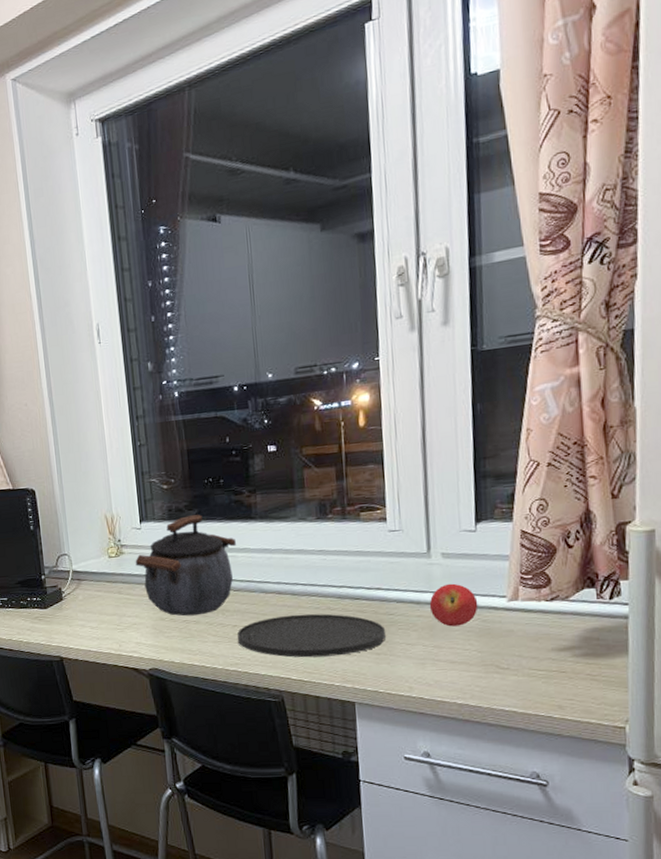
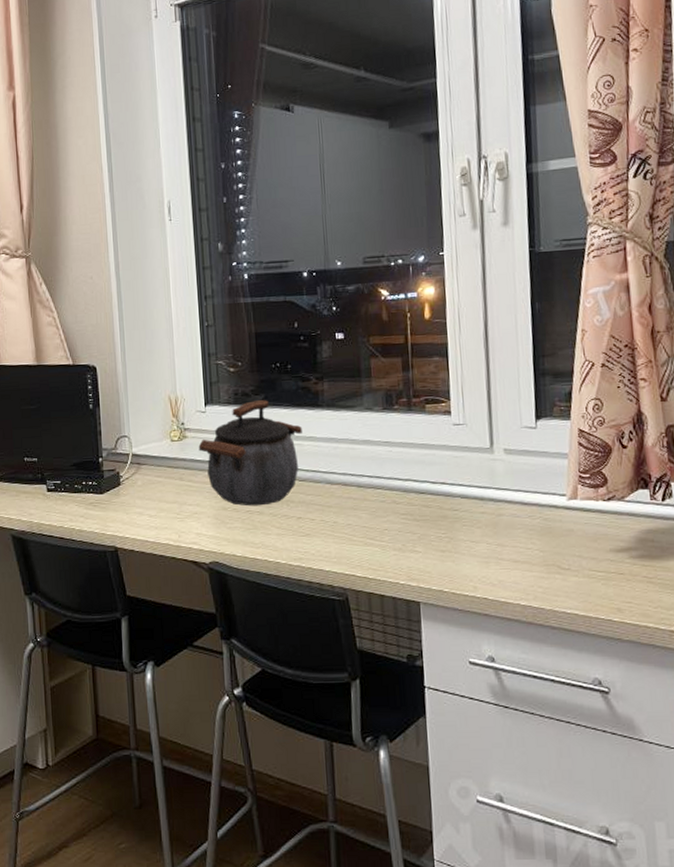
plate: present [237,613,386,658] -> none [302,507,450,554]
fruit: present [429,583,478,627] -> none [492,480,540,525]

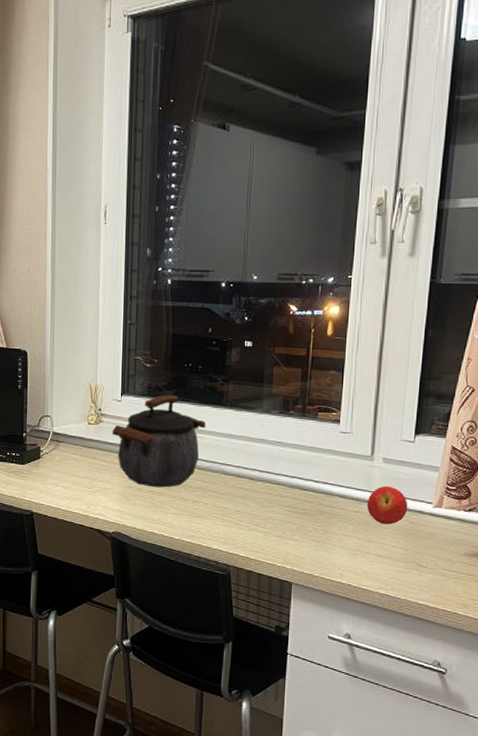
fruit: none [492,480,540,525] -> present [366,486,408,525]

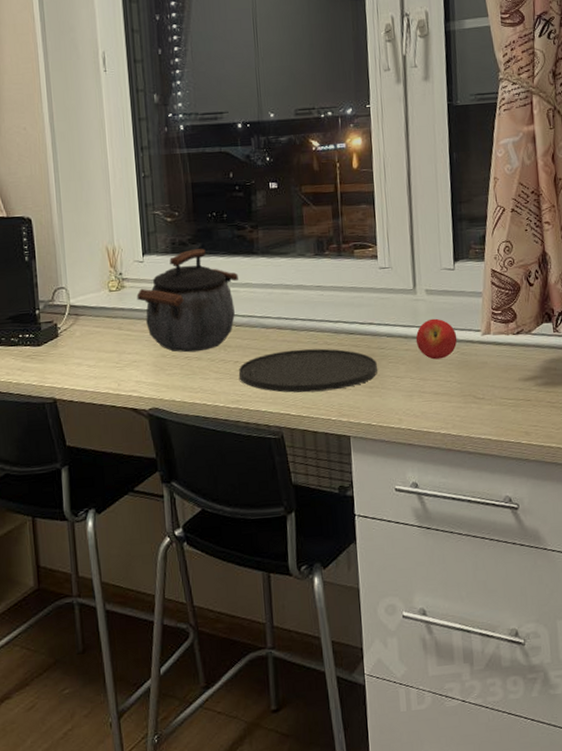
plate: none [196,497,326,539] -> present [239,348,377,393]

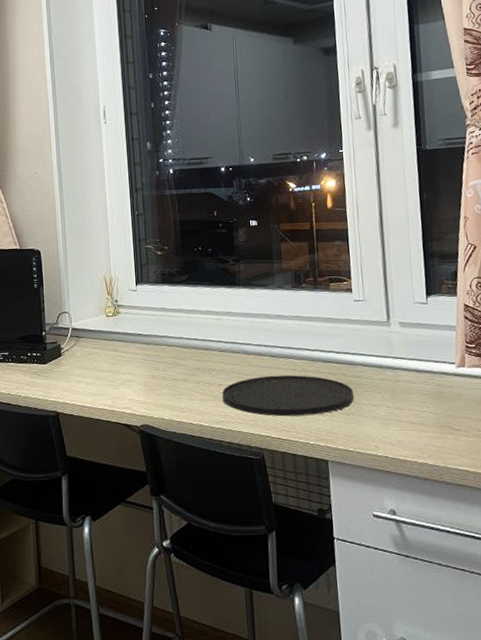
kettle: present [136,248,238,353] -> none [130,279,222,375]
fruit: present [415,318,458,360] -> none [390,350,432,390]

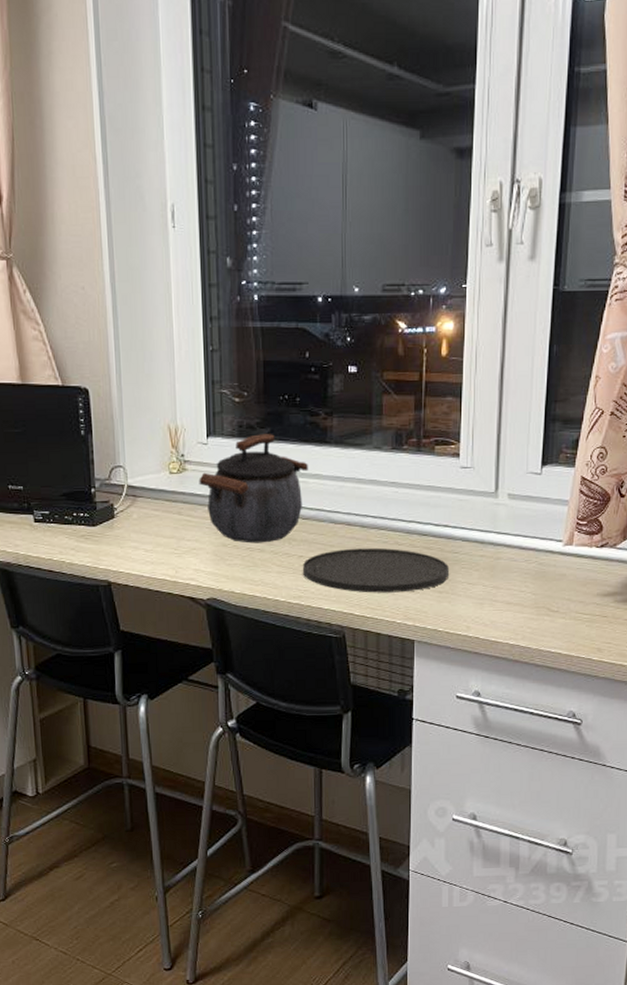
kettle: none [130,279,222,375] -> present [199,433,308,544]

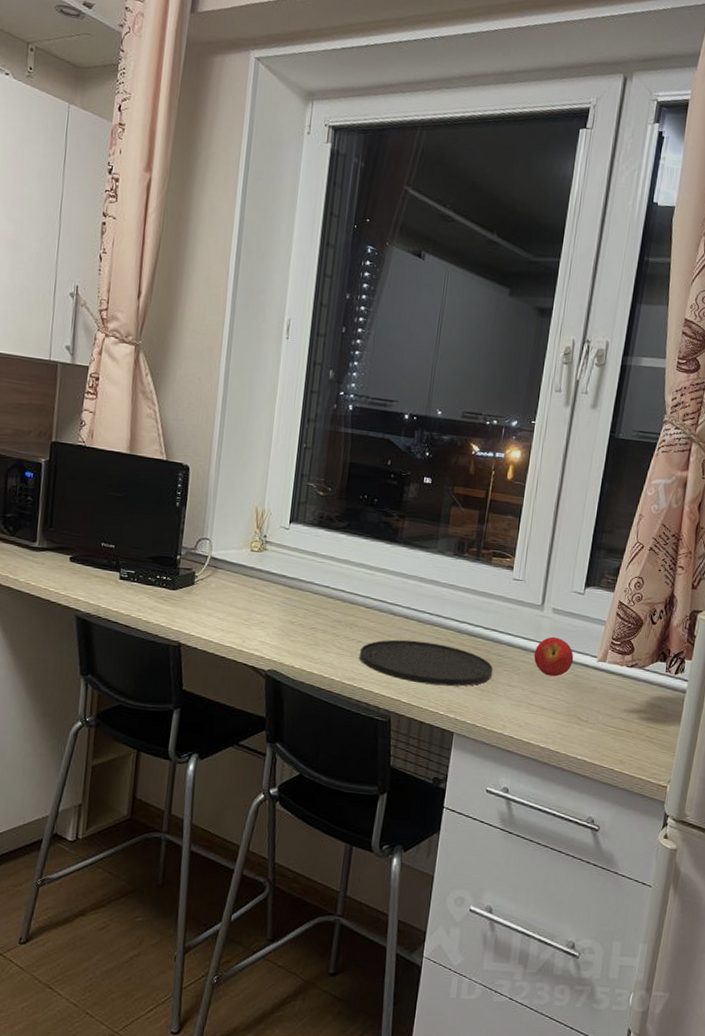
kettle: present [199,433,308,544] -> none [276,526,377,625]
fruit: none [492,525,537,568] -> present [533,636,574,677]

